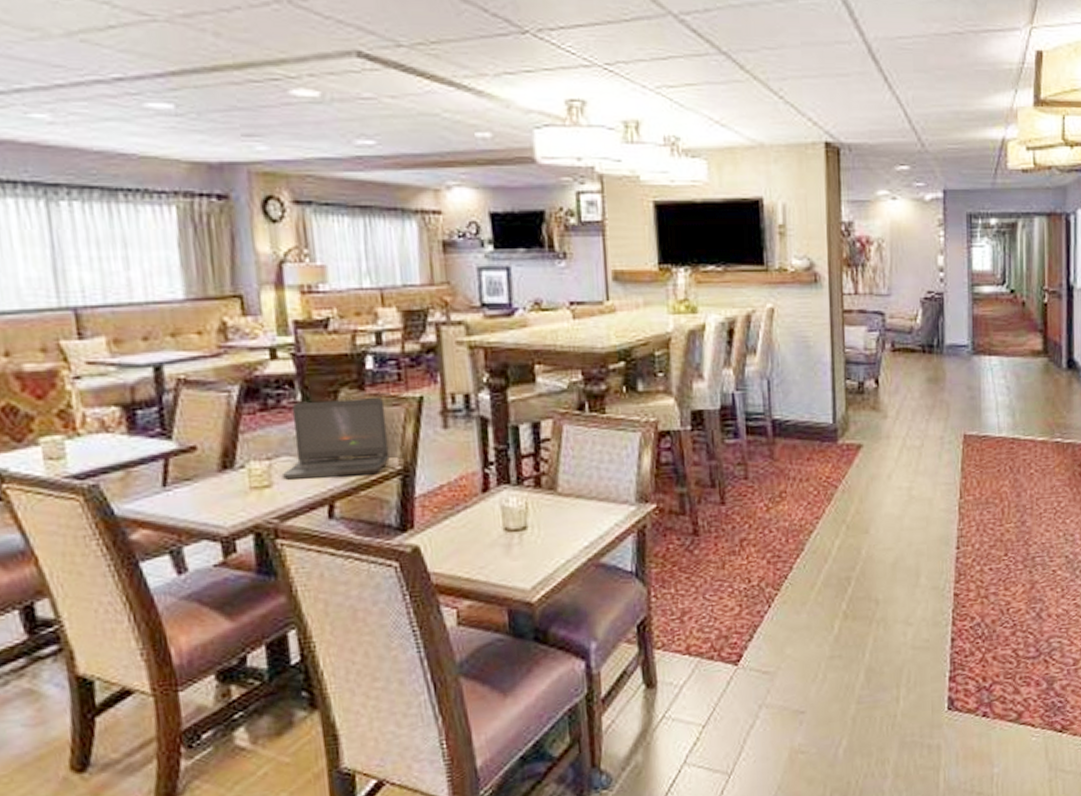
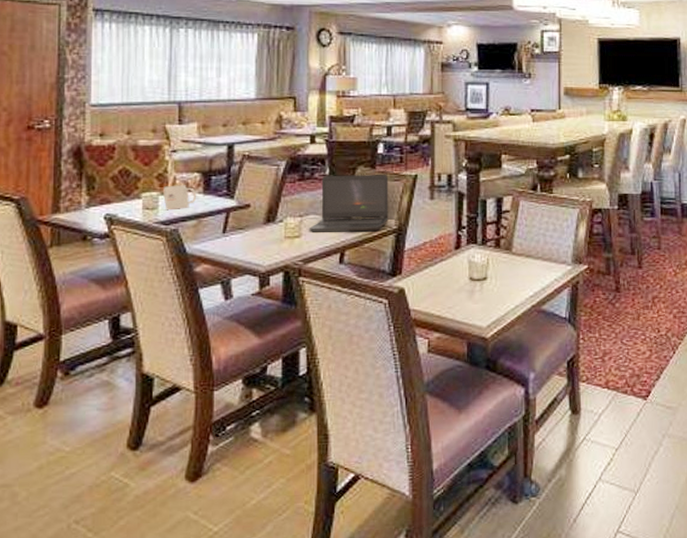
mug: none [69,423,120,460] -> present [163,185,197,211]

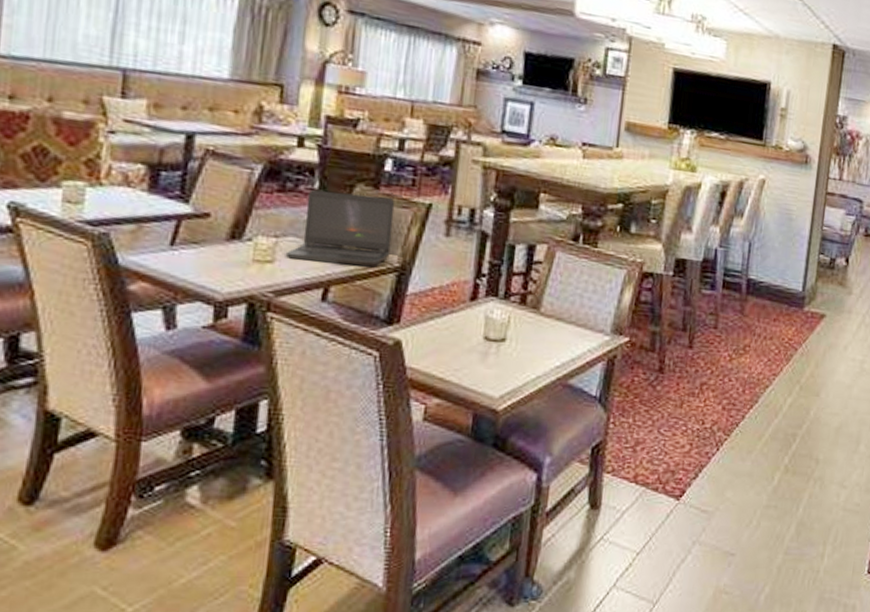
mug: present [163,185,197,211] -> none [92,175,139,209]

